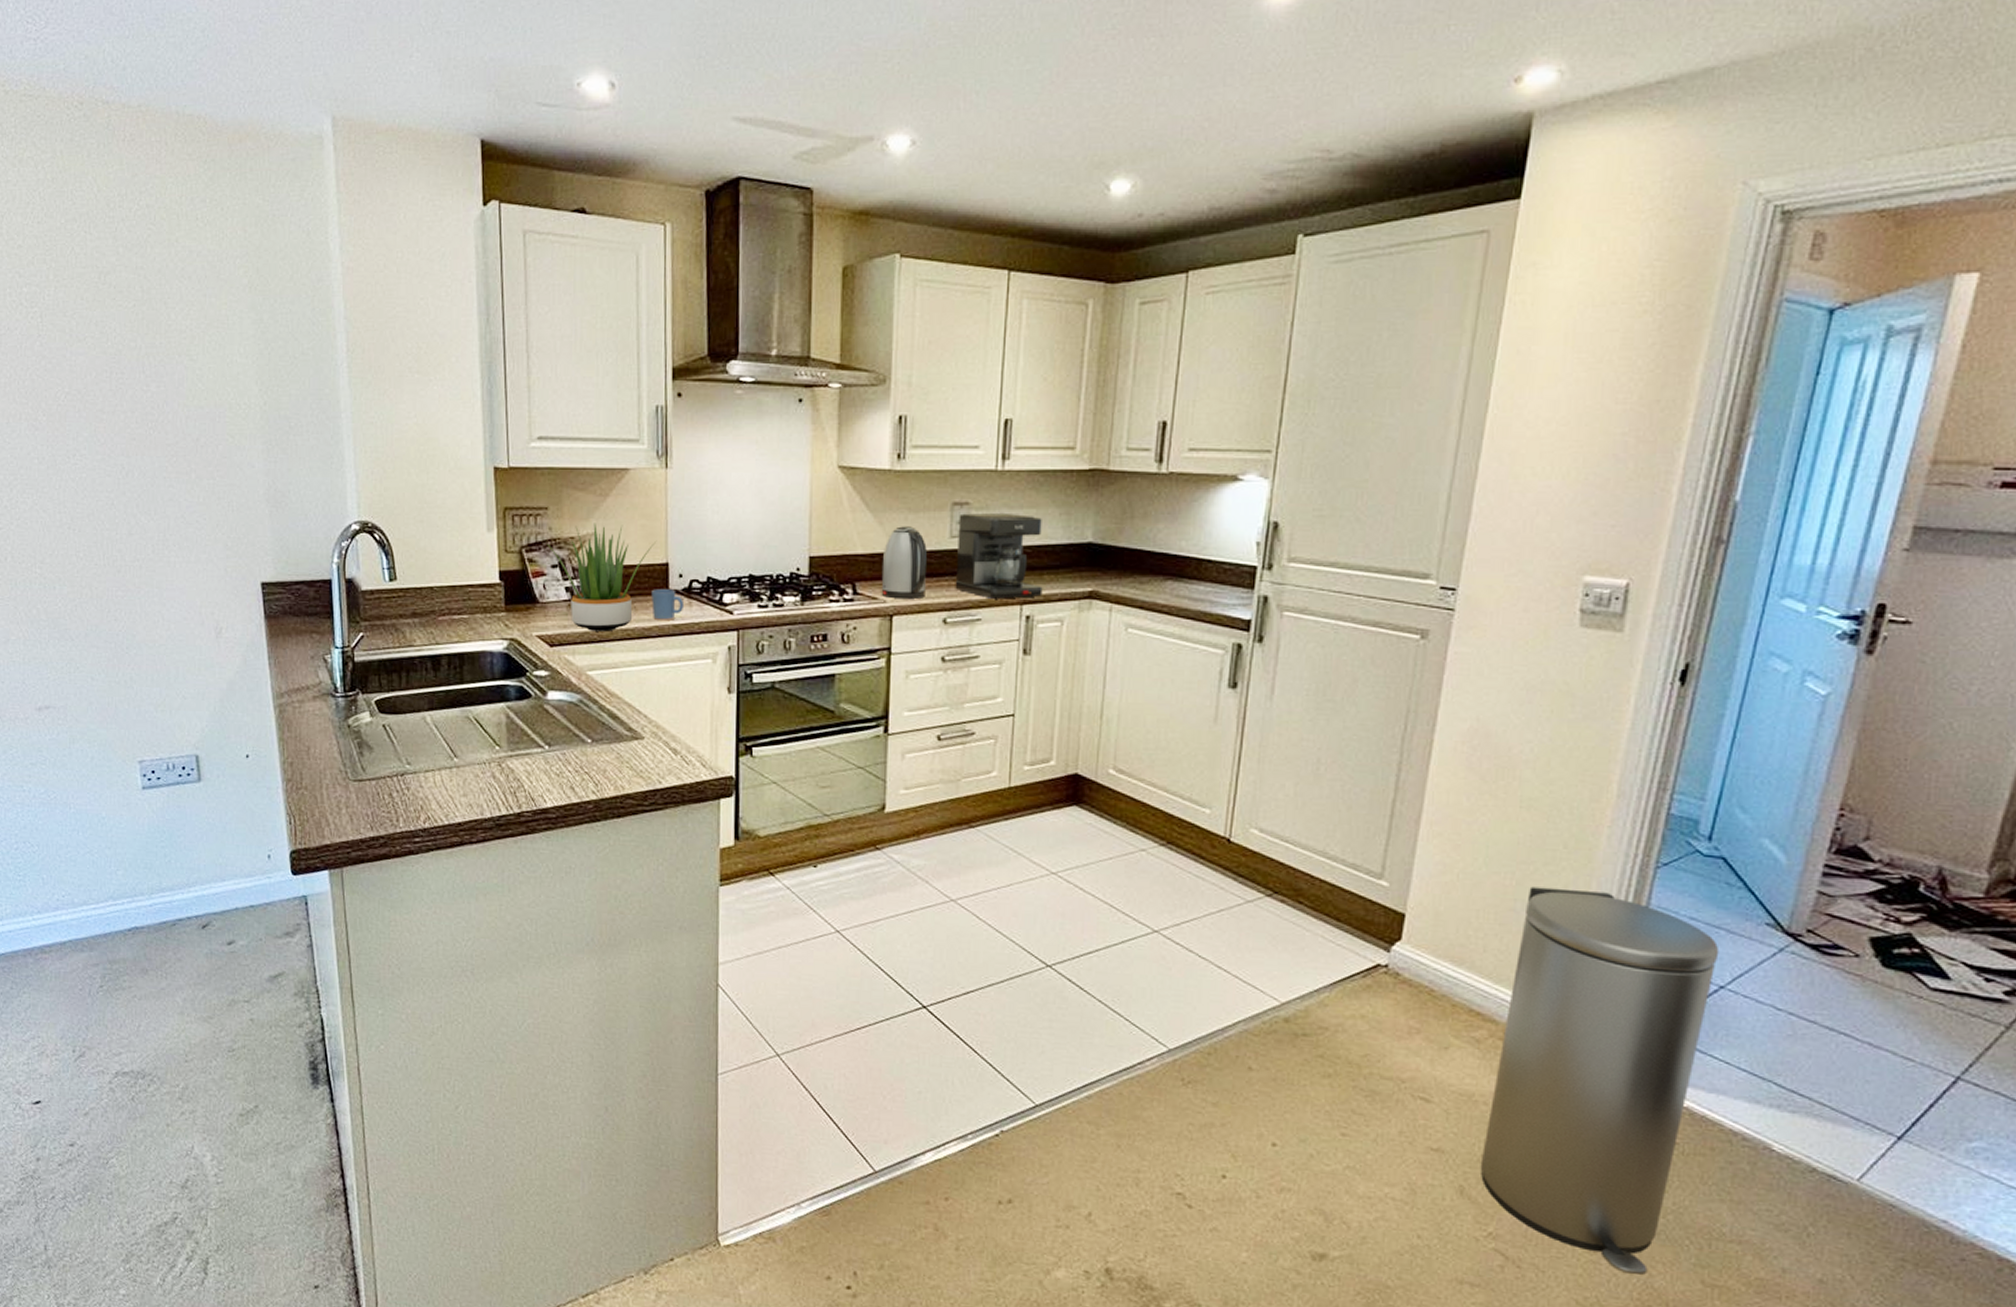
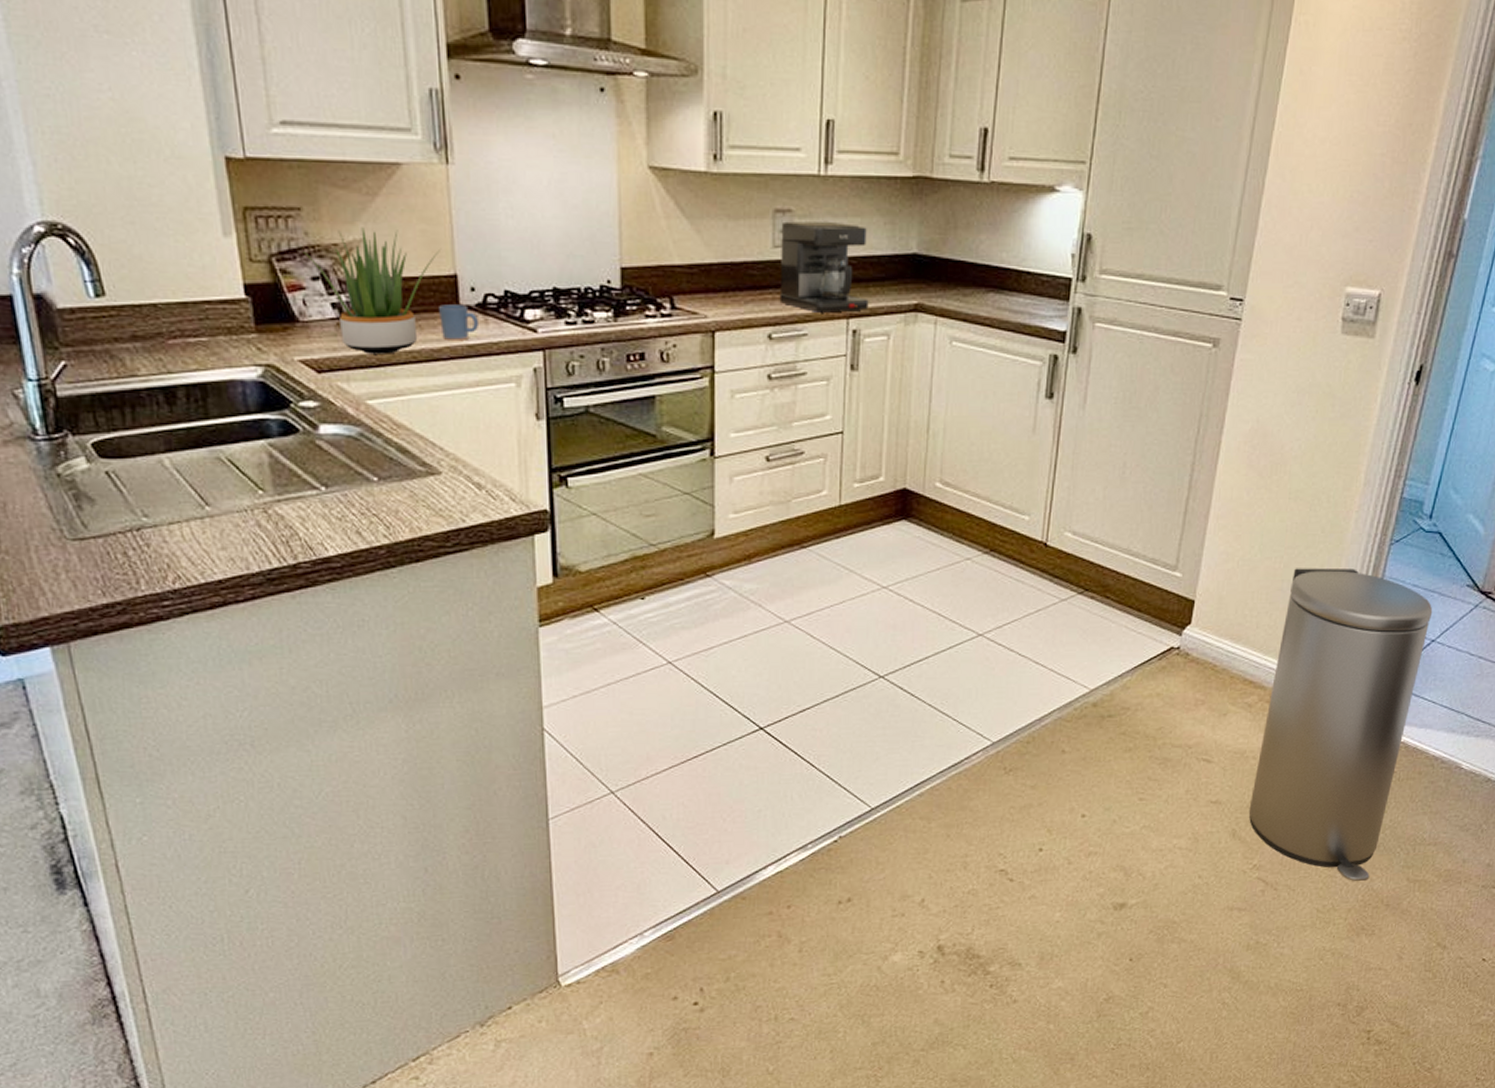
kettle: present [881,526,928,599] -> none [701,235,750,313]

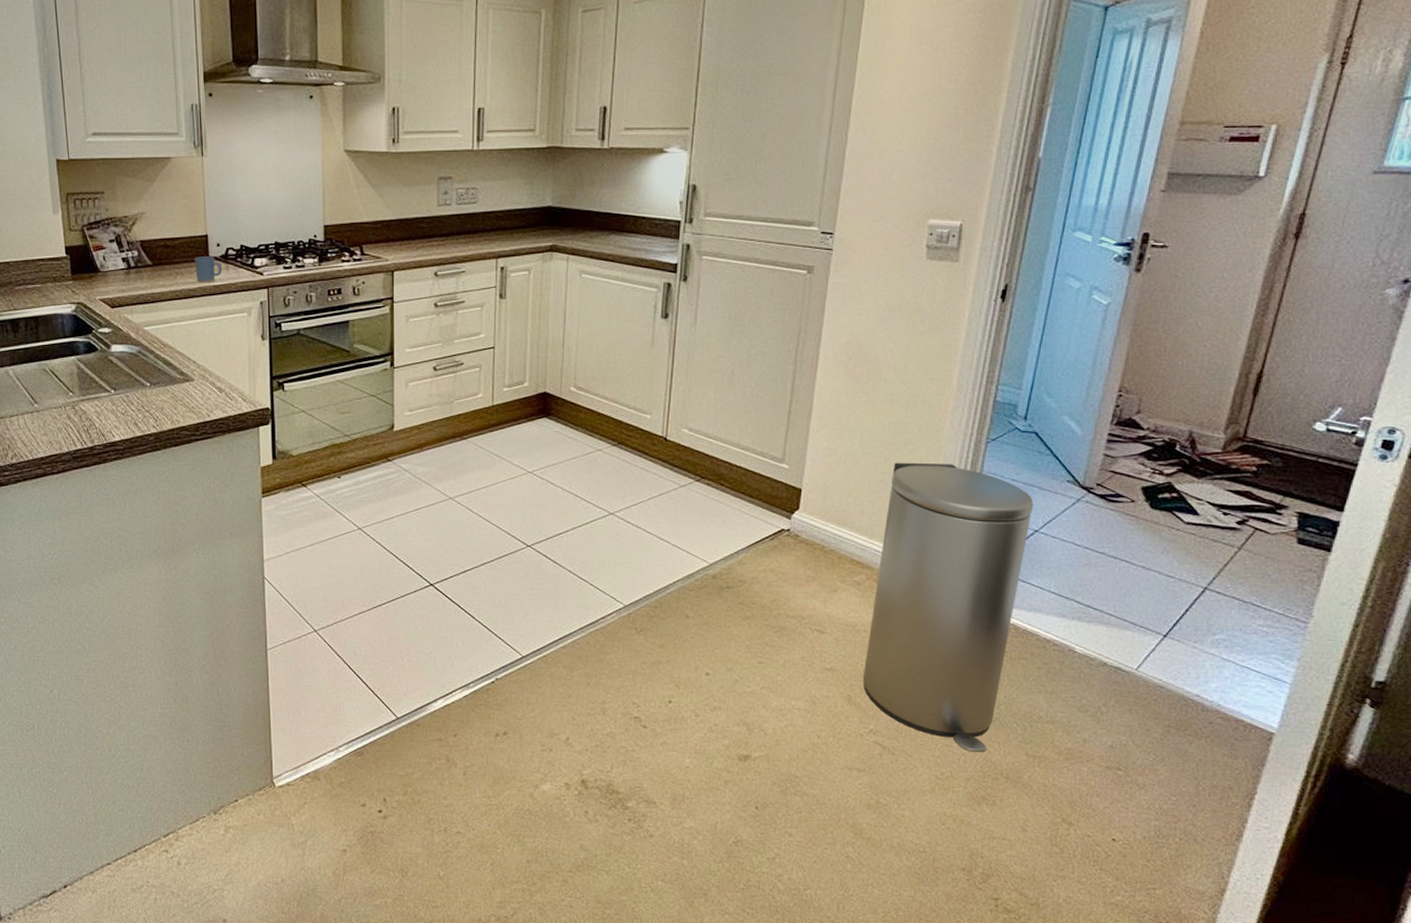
potted plant: present [303,227,440,354] -> none [104,204,196,294]
coffee maker: present [779,221,869,313] -> none [443,184,513,254]

